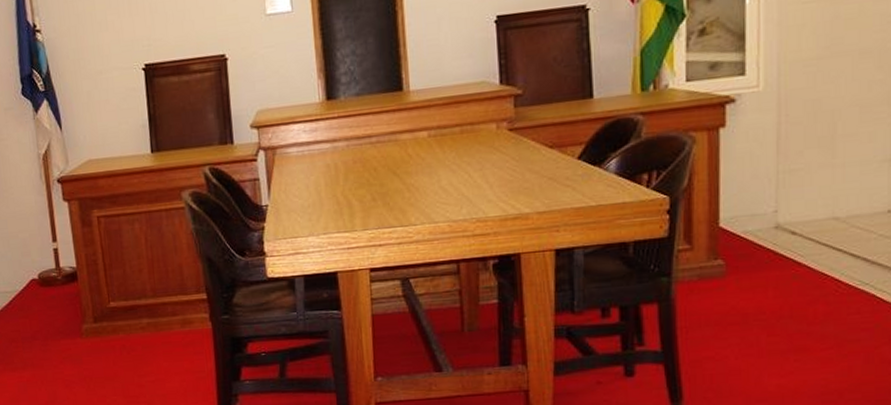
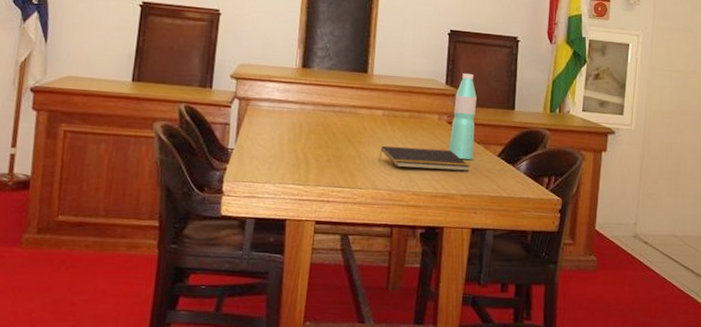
notepad: none [431,162,544,194] -> present [379,145,470,171]
water bottle: none [513,65,547,170] -> present [448,73,477,159]

